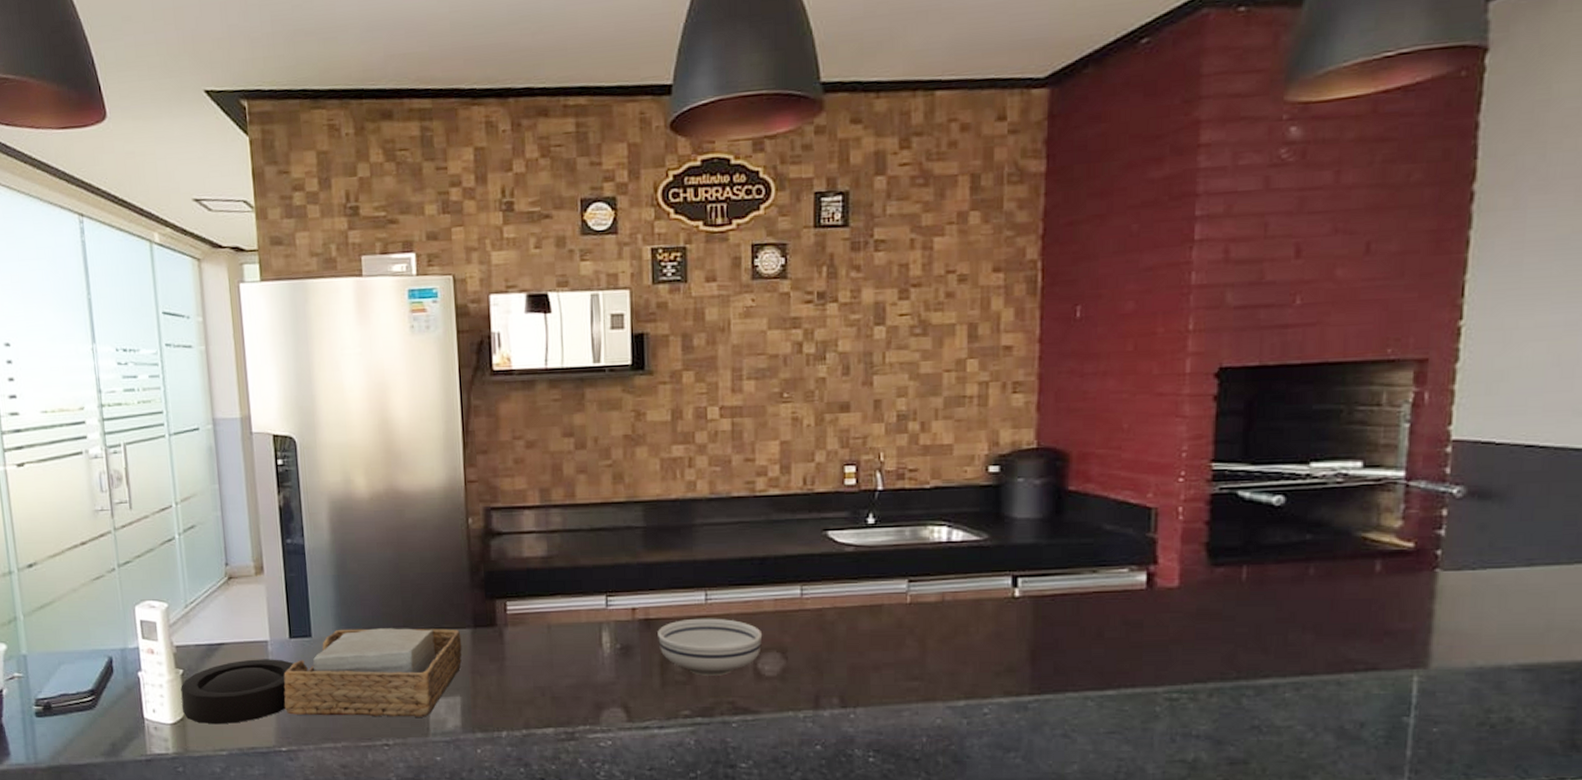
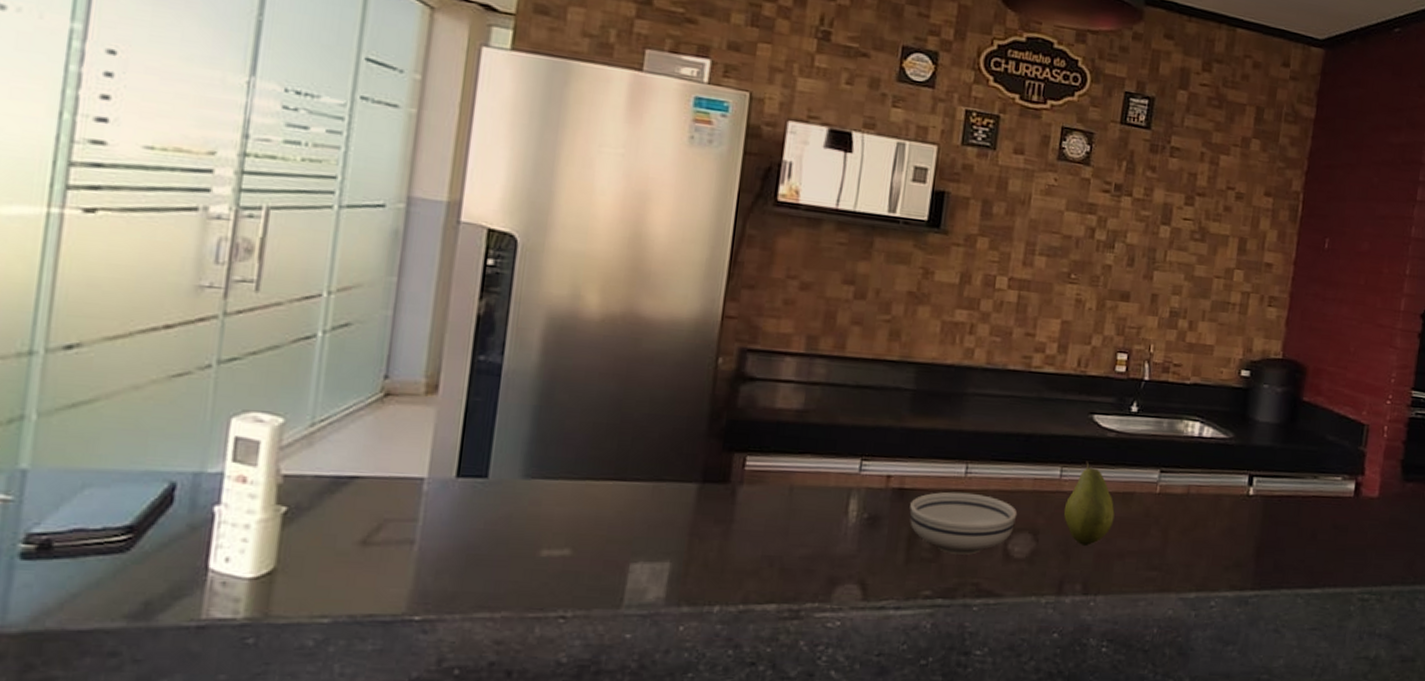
ashtray: present [181,659,294,725] -> none [274,499,455,582]
napkin holder: present [283,628,462,717] -> none [429,471,685,585]
fruit: none [809,577,864,660] -> present [1063,460,1115,545]

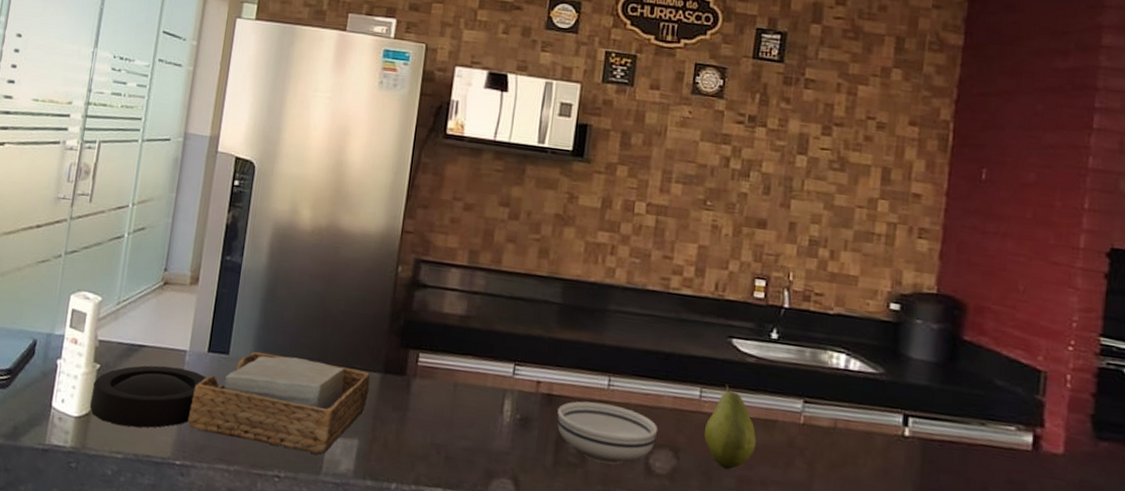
ashtray: none [274,499,455,582] -> present [90,365,206,428]
napkin holder: none [429,471,685,585] -> present [187,351,371,455]

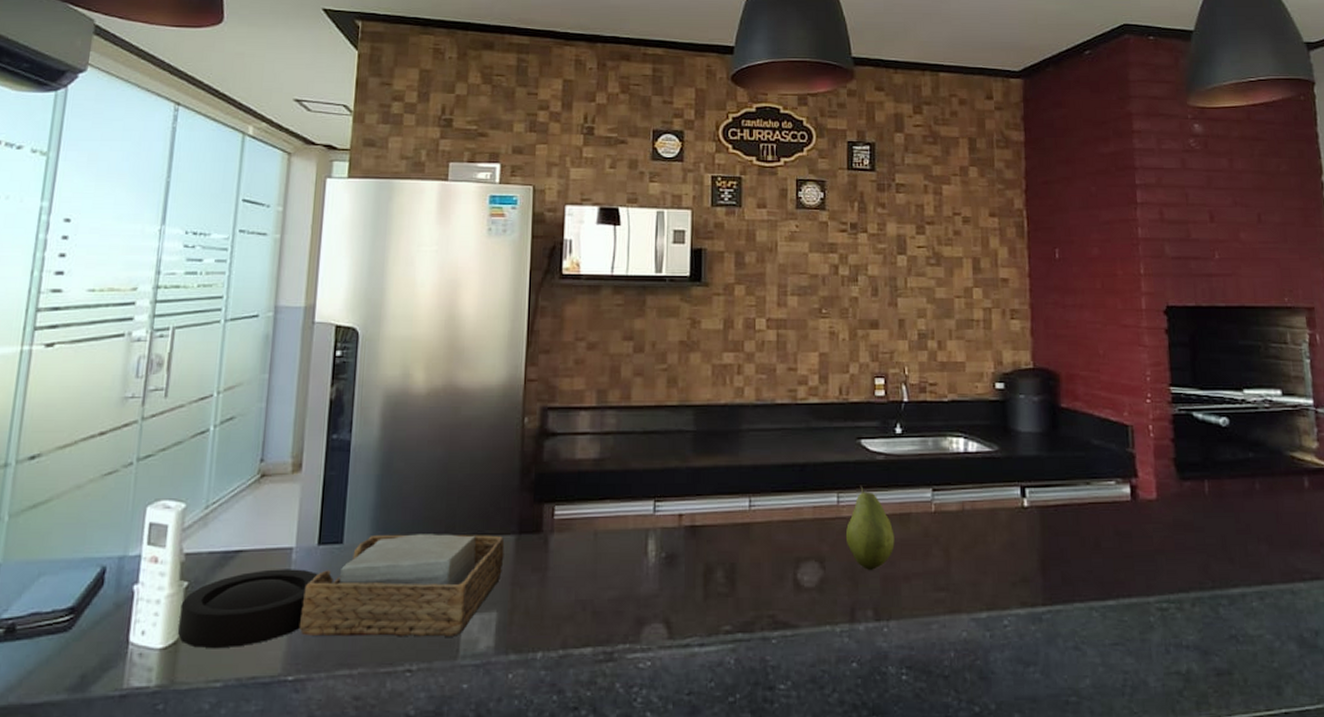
bowl: present [556,401,659,465] -> none [702,525,802,587]

